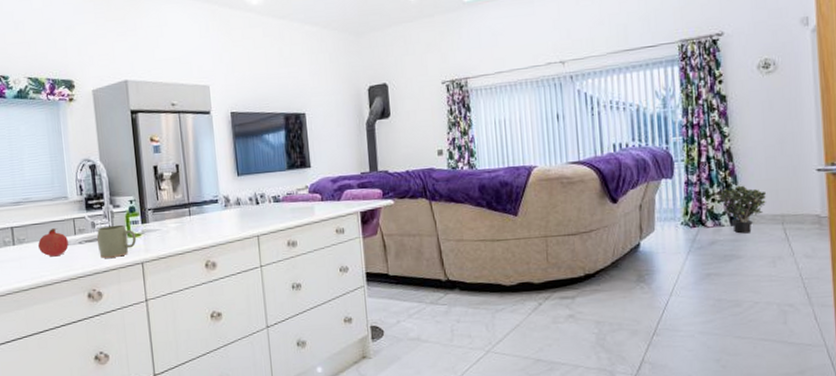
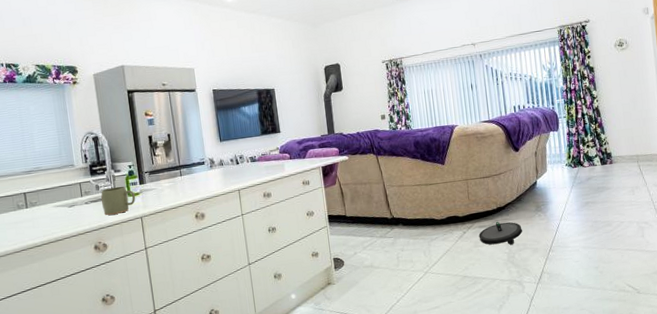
fruit: present [38,228,69,257] -> none [49,192,76,217]
robot vacuum: none [559,292,618,323] -> present [478,221,522,245]
potted plant: present [717,185,767,234] -> none [591,134,626,171]

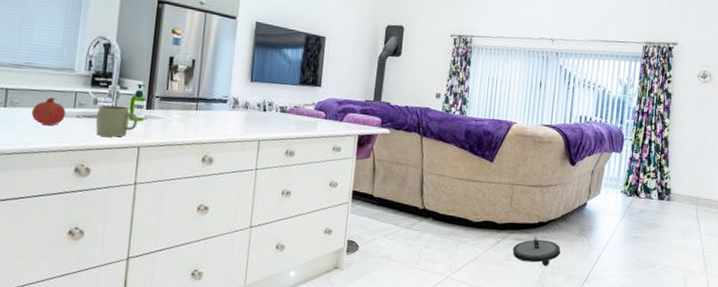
fruit: none [49,192,76,217] -> present [32,97,65,126]

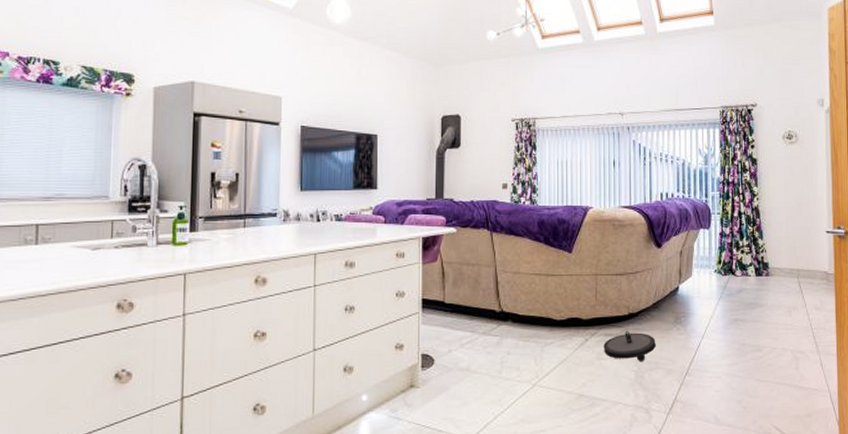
fruit: present [32,97,65,126] -> none [66,230,102,260]
mug: present [95,105,138,137] -> none [136,231,182,266]

